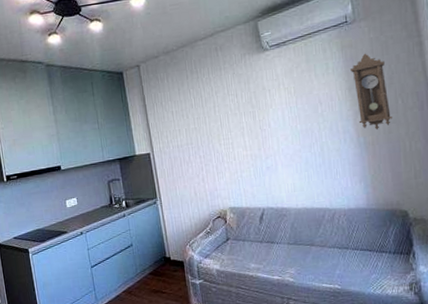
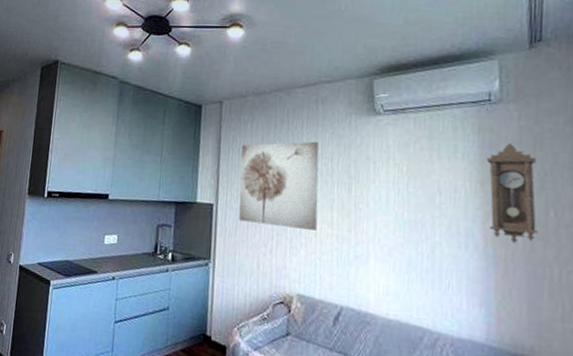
wall art: none [163,83,236,162] -> present [238,141,319,231]

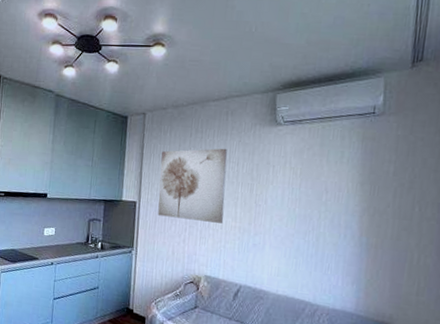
pendulum clock: present [485,142,538,244] -> none [364,149,410,234]

